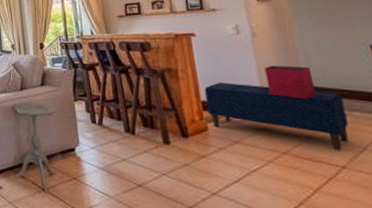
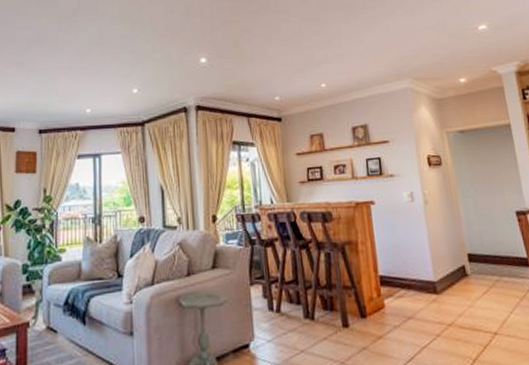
bench: present [204,82,349,151] -> none [382,253,500,318]
storage bin: present [264,65,317,99] -> none [434,233,476,268]

